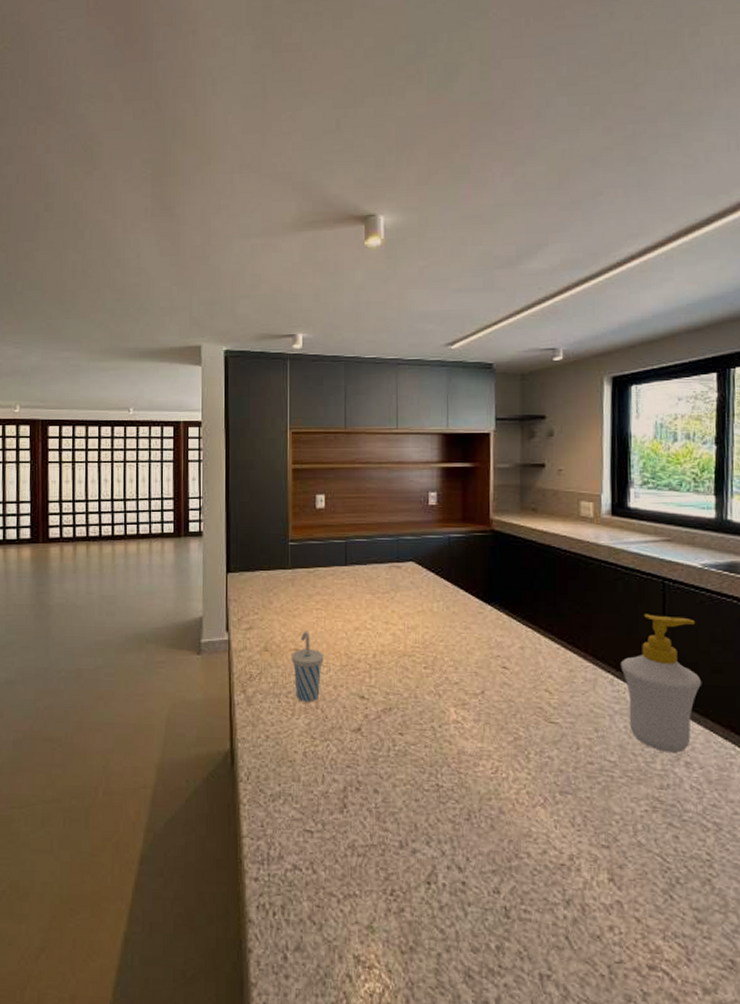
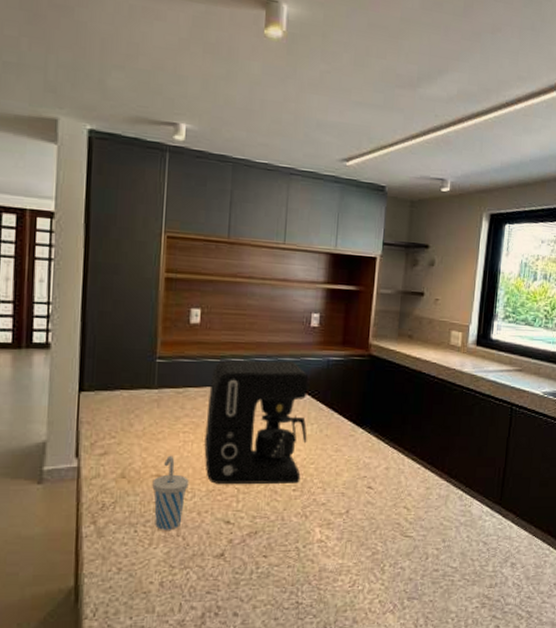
coffee maker: none [336,540,434,661] -> present [204,360,309,484]
soap bottle: present [620,614,702,753] -> none [469,436,533,556]

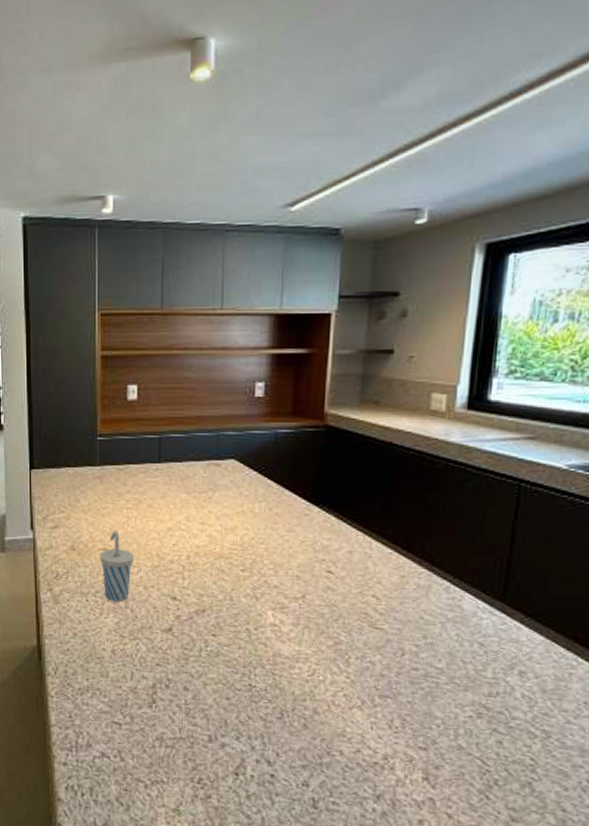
coffee maker: present [204,360,309,484] -> none [147,435,255,563]

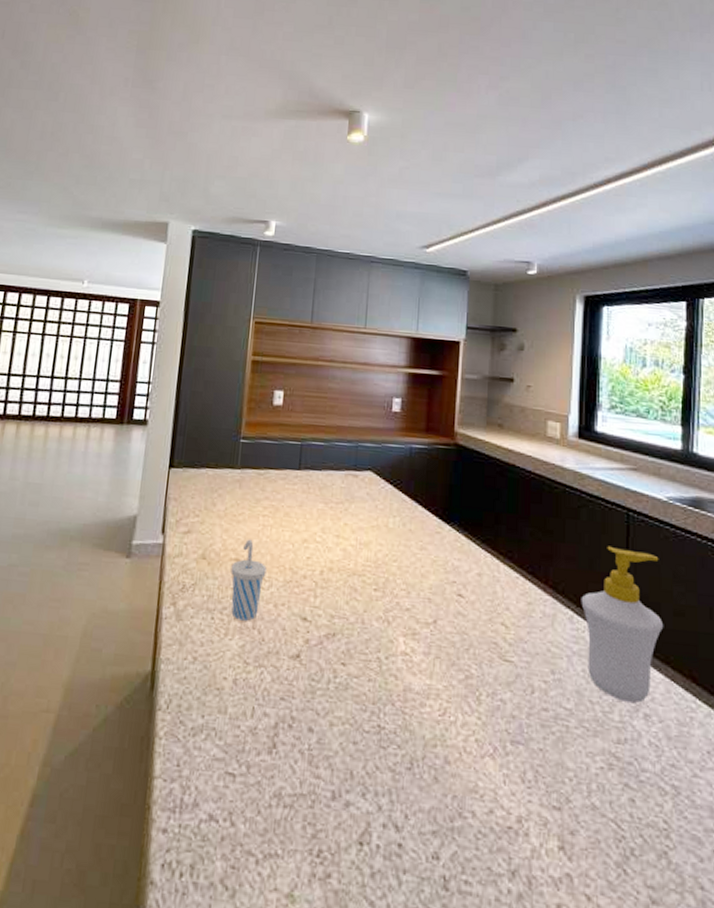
soap bottle: none [459,518,552,662] -> present [581,546,664,703]

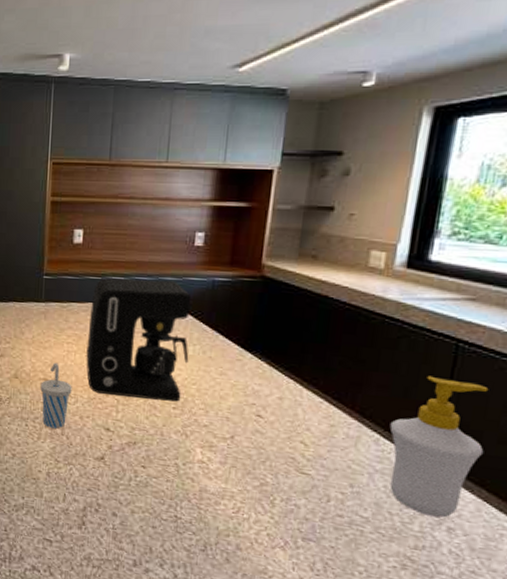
coffee maker: none [282,443,390,582] -> present [86,278,191,402]

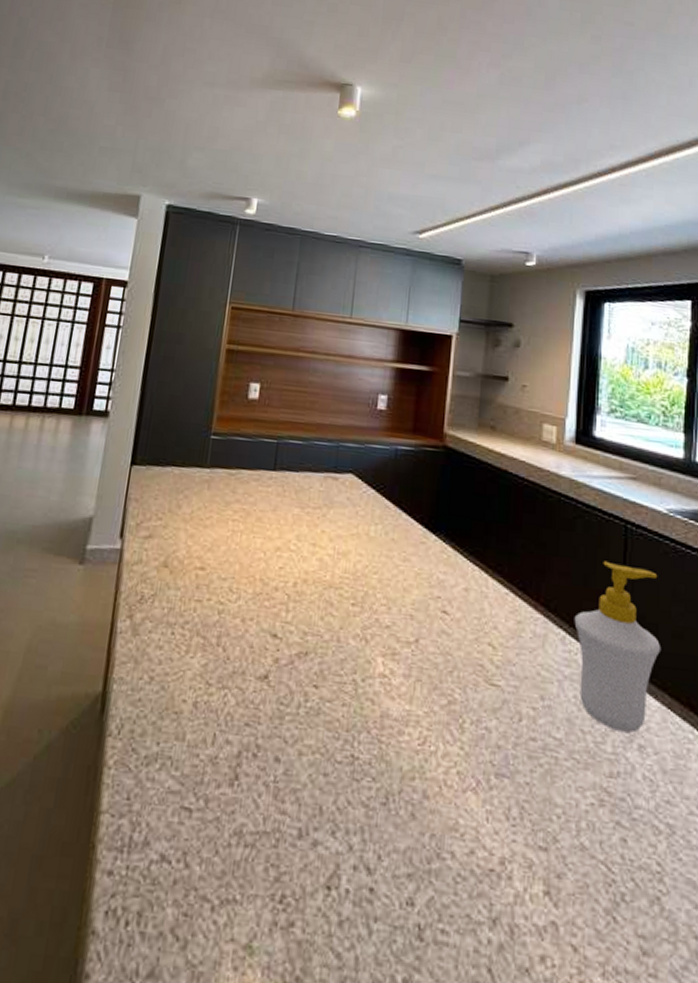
cup: present [40,362,72,429] -> none [194,545,235,637]
coffee maker: present [86,278,191,402] -> none [253,441,374,596]

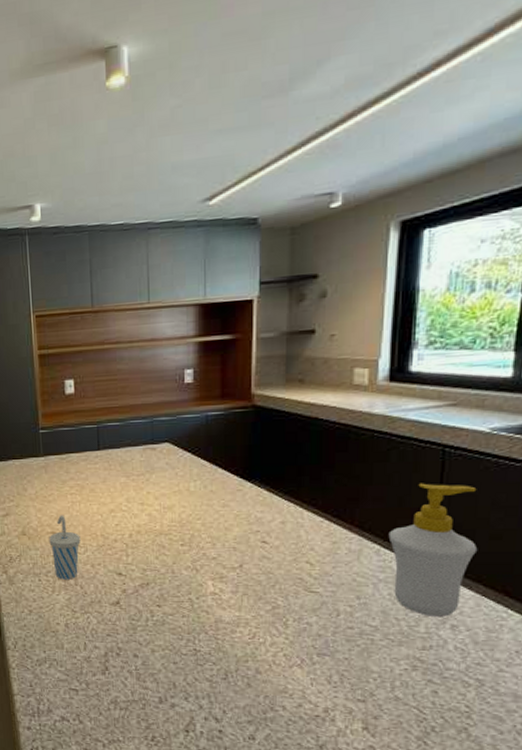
cup: none [194,545,235,637] -> present [49,515,81,580]

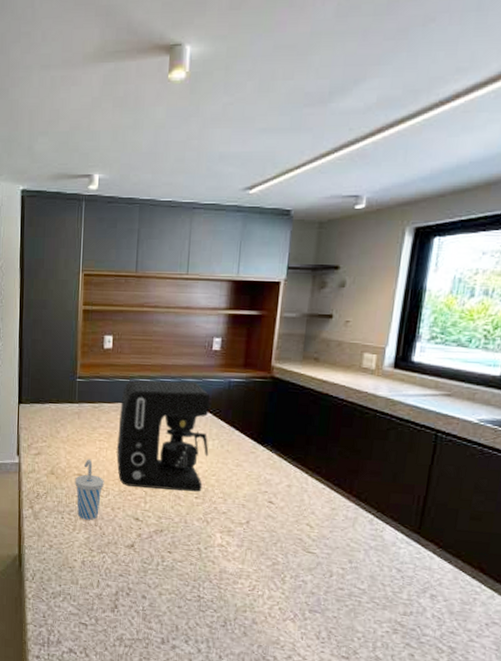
coffee maker: none [90,420,191,540] -> present [116,380,210,492]
soap bottle: present [388,483,478,617] -> none [381,462,463,586]

